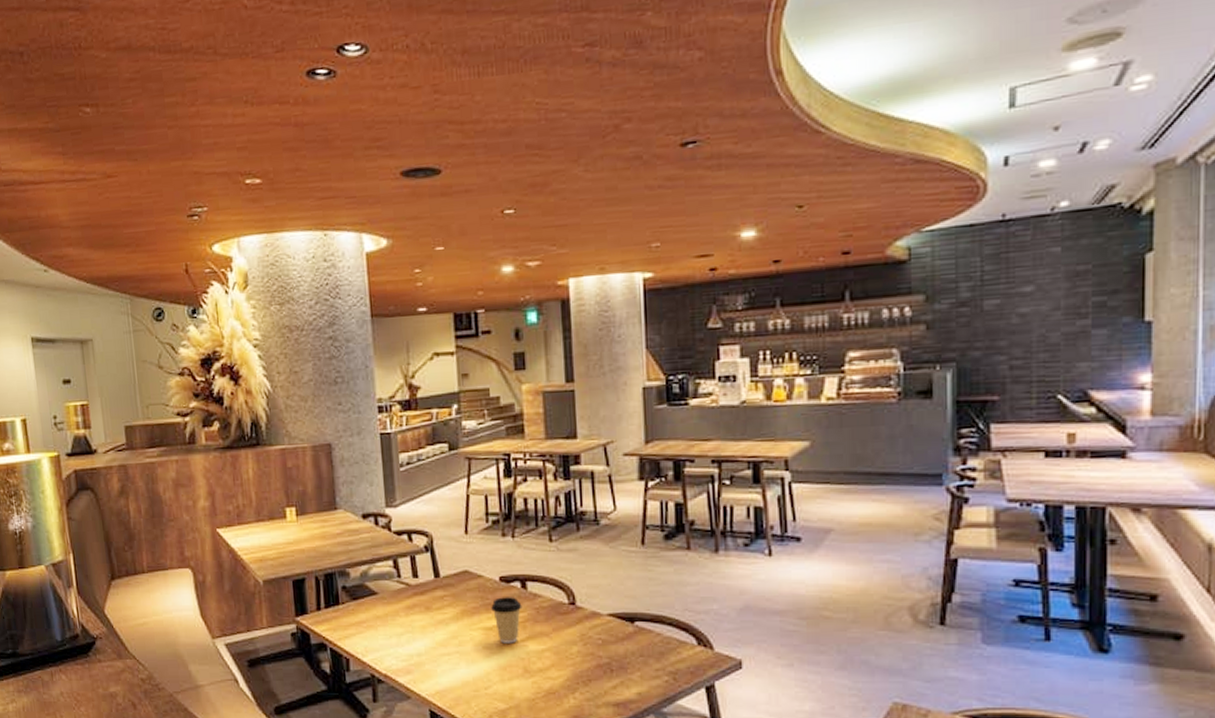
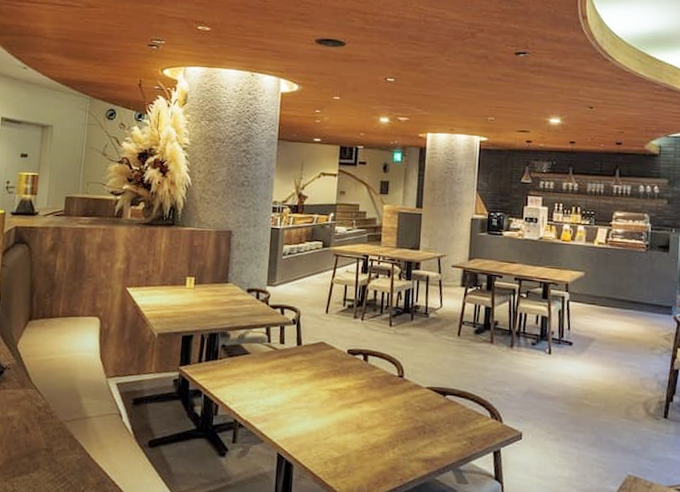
coffee cup: present [491,597,522,643] -> none [338,366,362,404]

